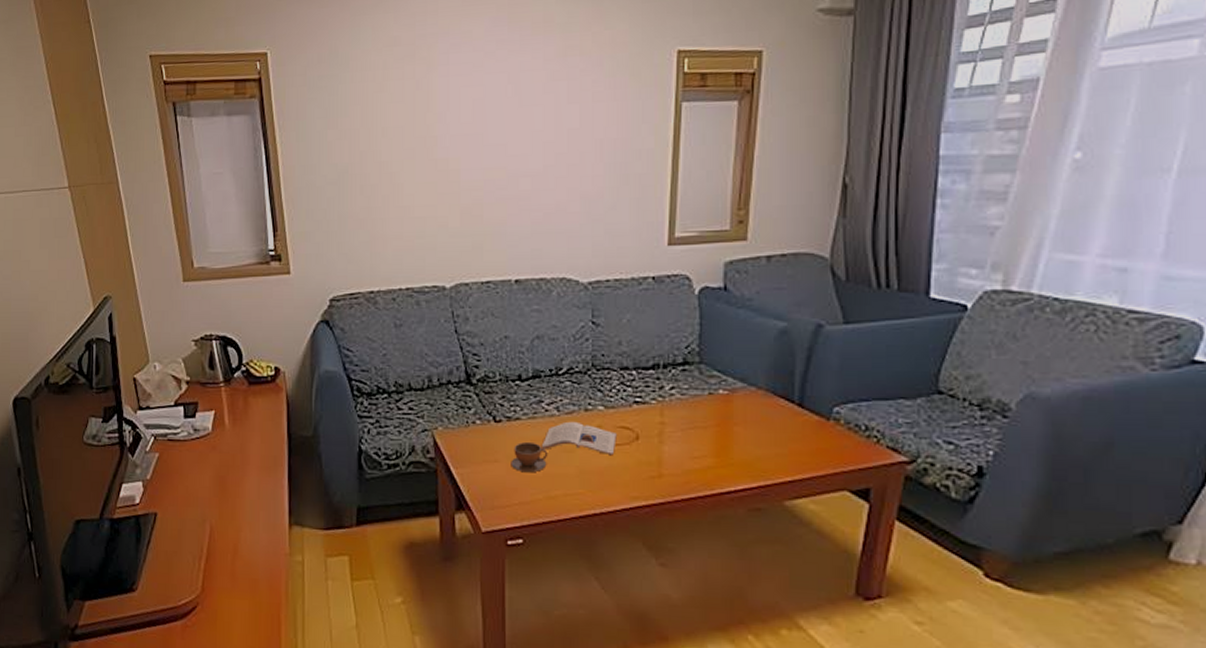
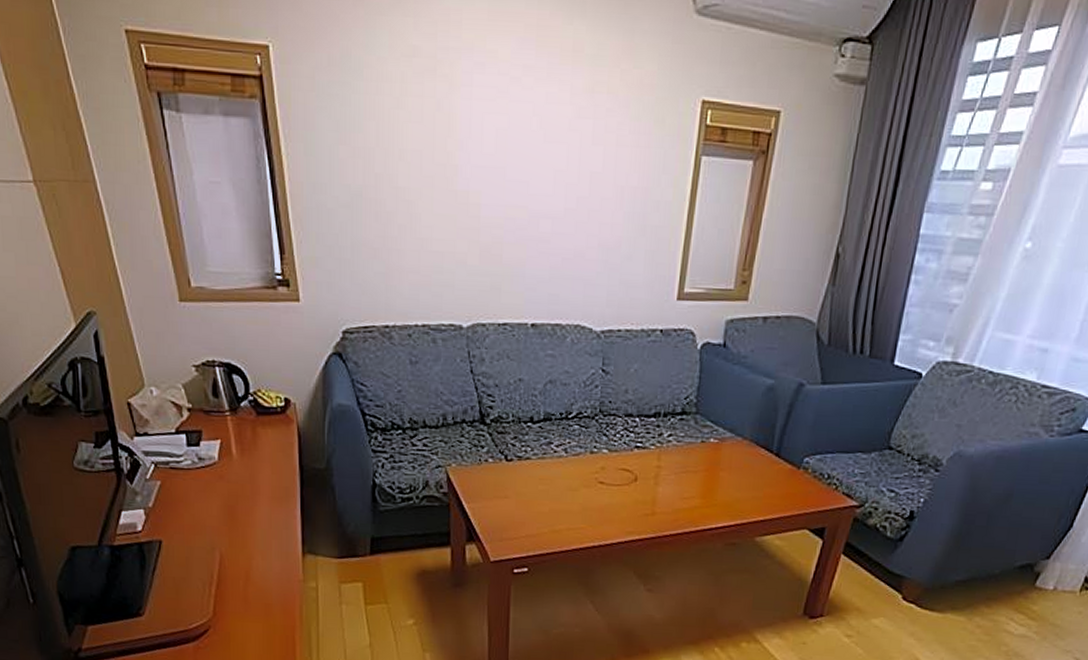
teacup: present [511,442,548,473] -> none [520,481,555,509]
magazine: present [541,421,617,456] -> none [548,462,618,495]

